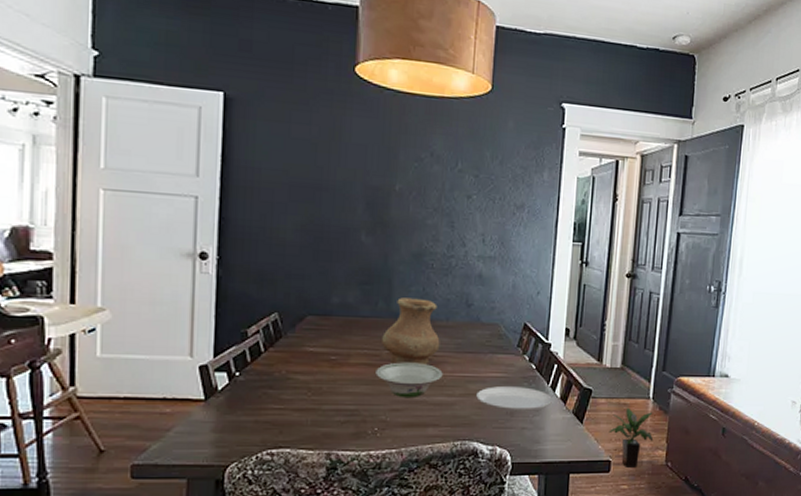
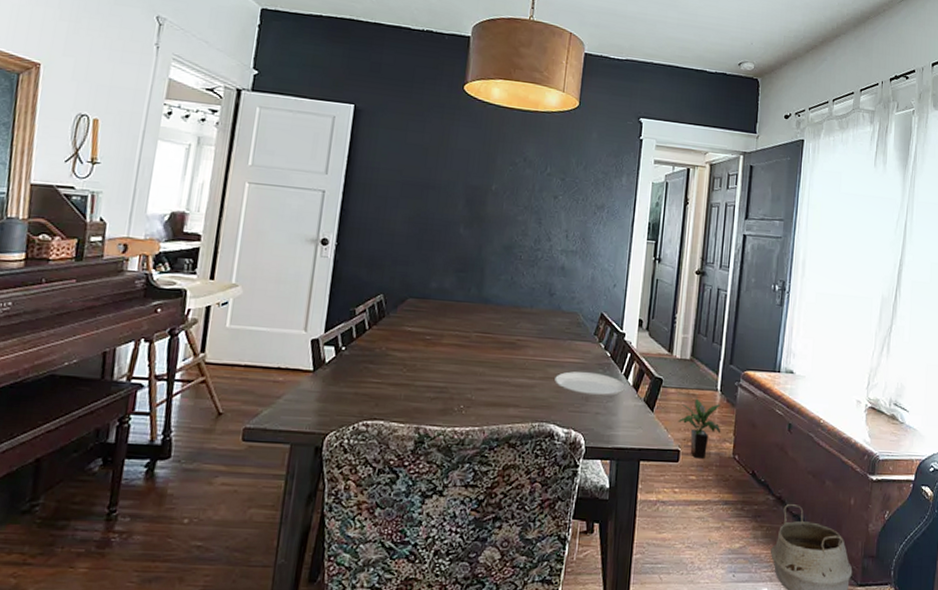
bowl: present [375,362,443,399] -> none [464,344,525,379]
vase: present [382,298,440,366] -> none [472,285,524,349]

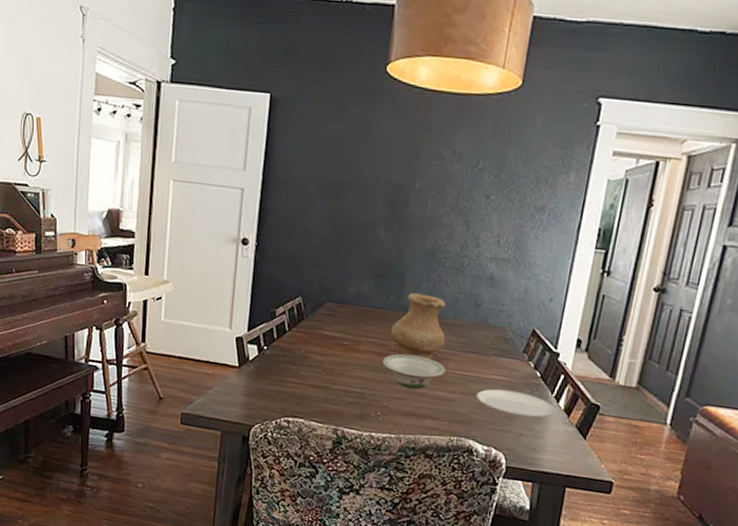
bowl: none [464,344,525,379] -> present [382,354,446,390]
vase: none [472,285,524,349] -> present [390,293,446,360]
potted plant: present [678,398,721,458] -> none [613,430,669,494]

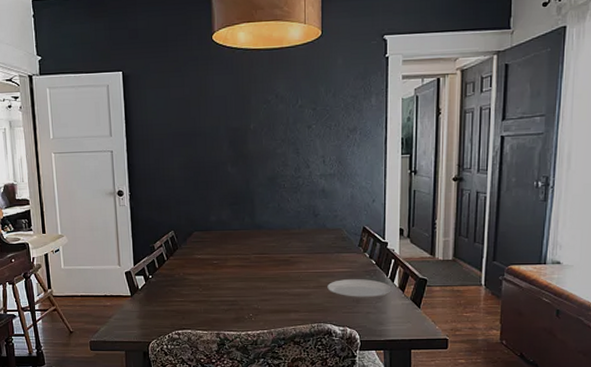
bowl: present [382,354,446,390] -> none [247,263,299,291]
vase: present [390,293,446,360] -> none [250,212,295,265]

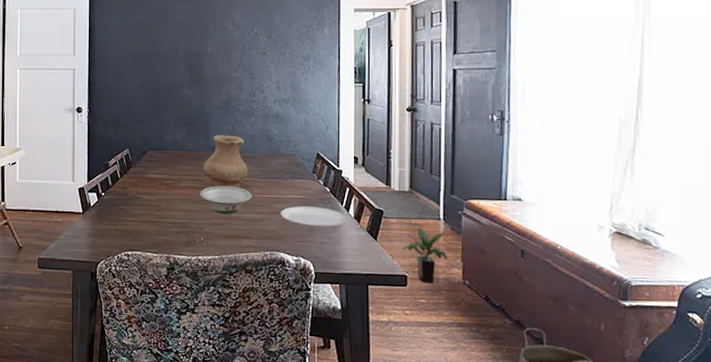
bowl: none [247,263,299,291] -> present [200,186,252,215]
vase: none [250,212,295,265] -> present [203,135,248,189]
potted plant: none [444,293,488,345] -> present [402,227,448,283]

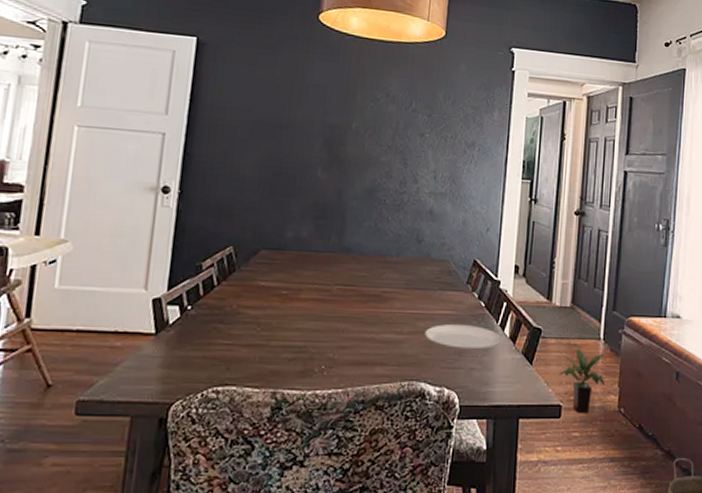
bowl: present [200,186,252,215] -> none [325,298,392,336]
vase: present [203,135,248,189] -> none [333,233,390,302]

